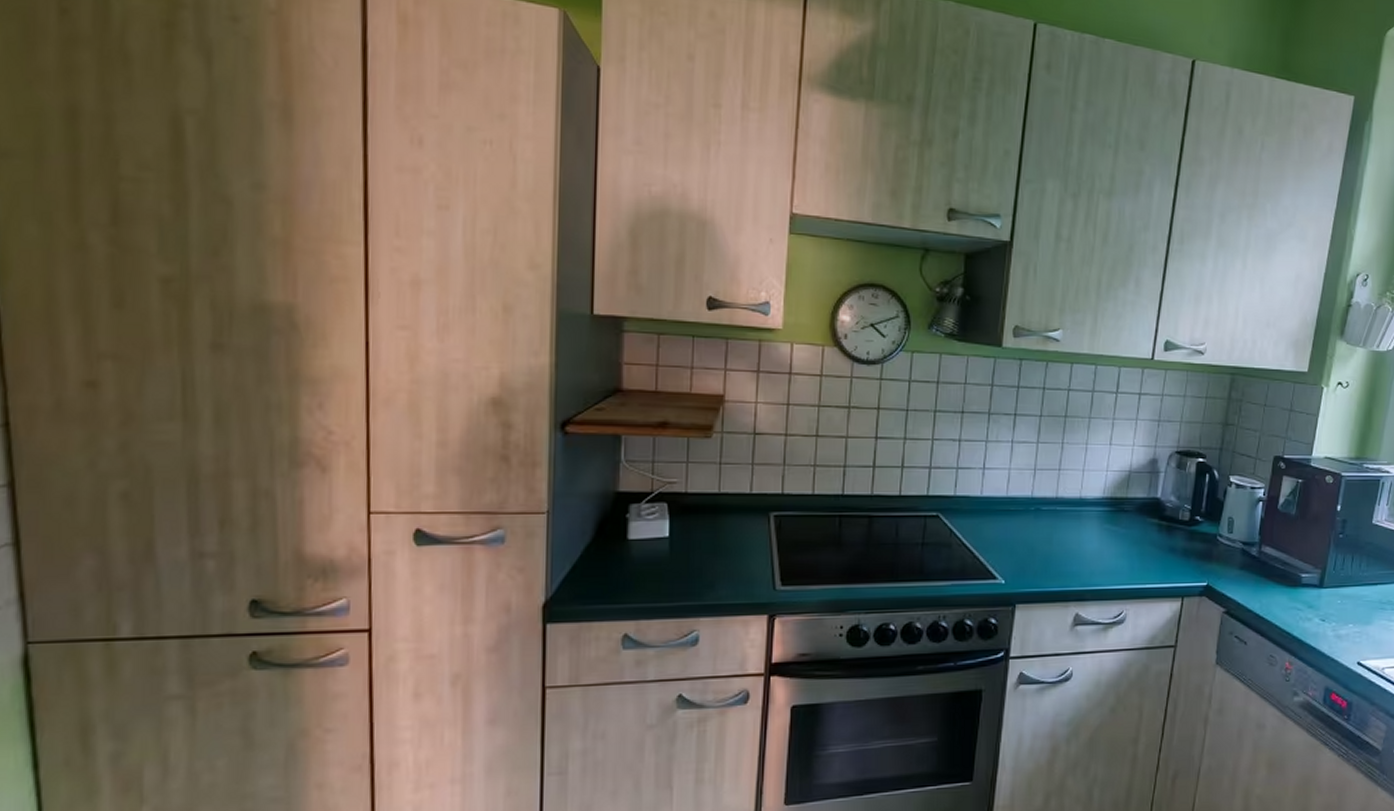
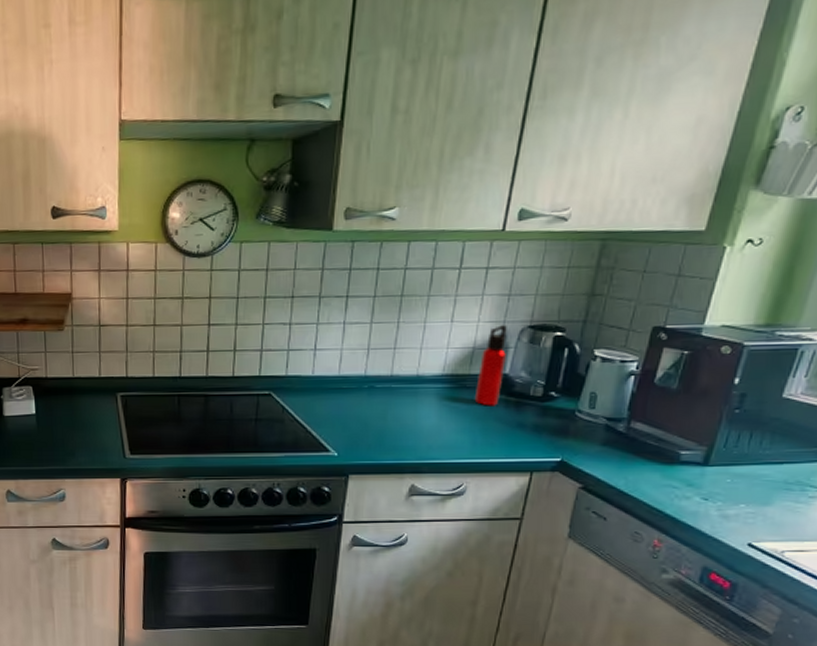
water bottle: none [1131,450,1158,530] -> present [474,325,507,406]

